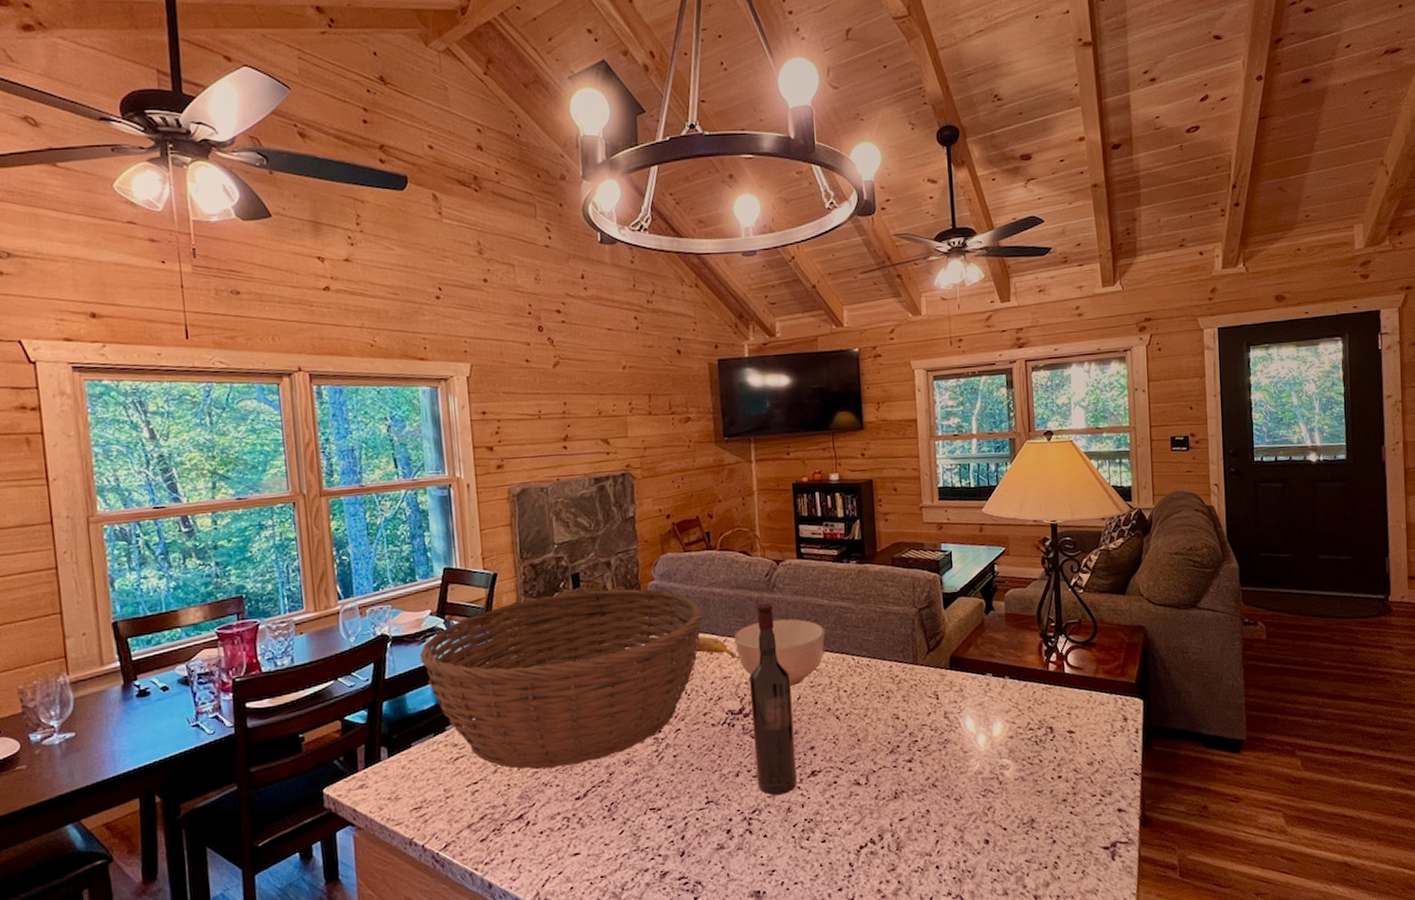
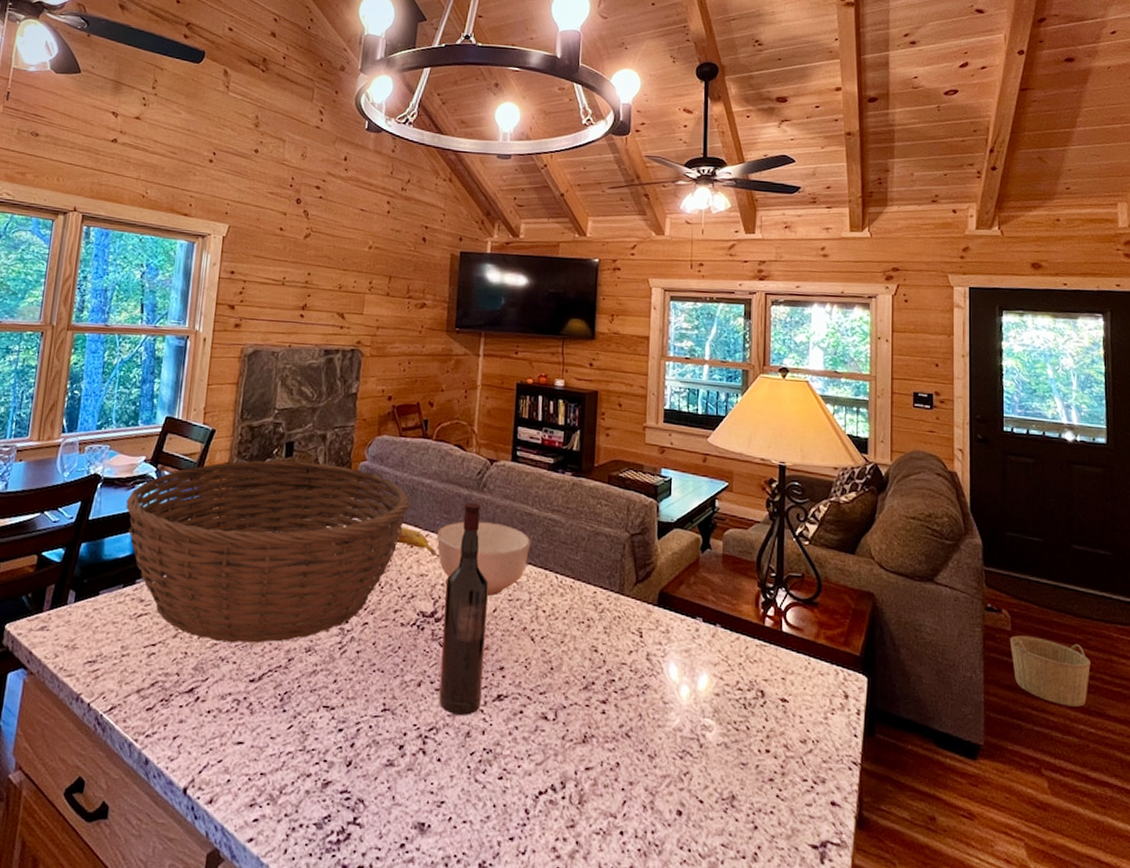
basket: none [1265,641,1335,695] -> present [1009,635,1091,707]

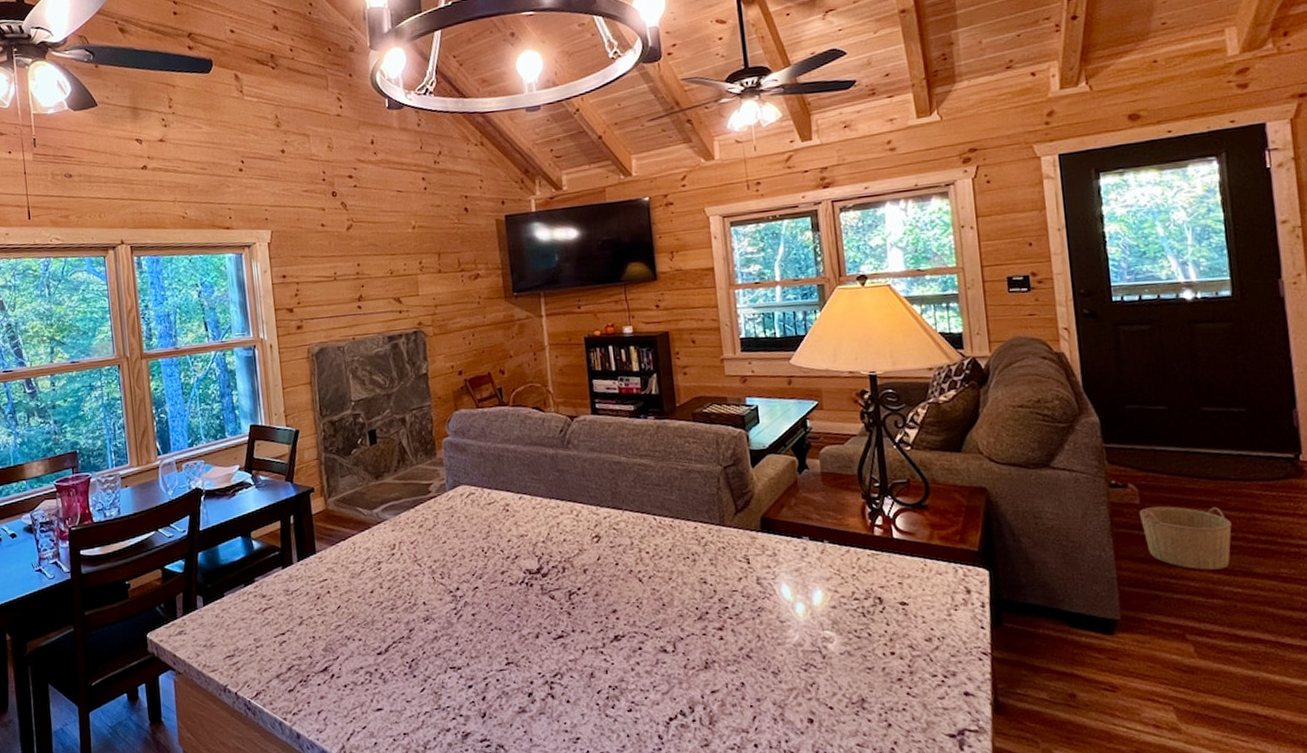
basket: present [125,460,410,643] -> none [229,445,498,623]
fruit: present [387,527,439,558] -> none [482,494,536,517]
bowl: present [436,520,531,597] -> none [529,476,625,547]
wine bottle: present [438,502,489,716] -> none [547,460,600,660]

